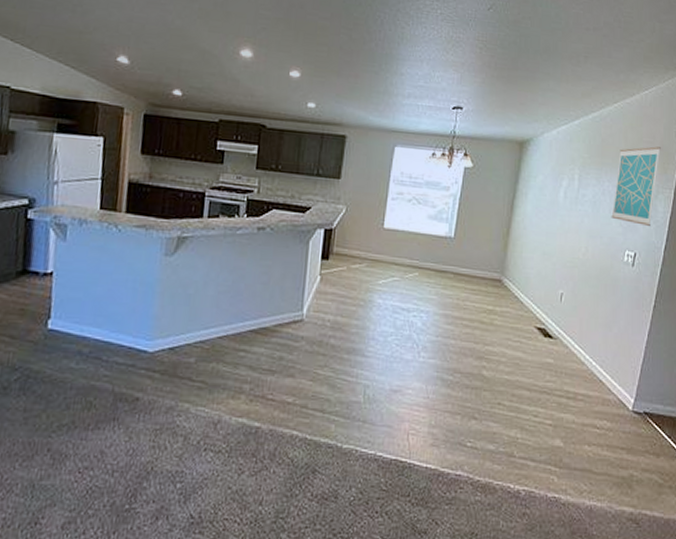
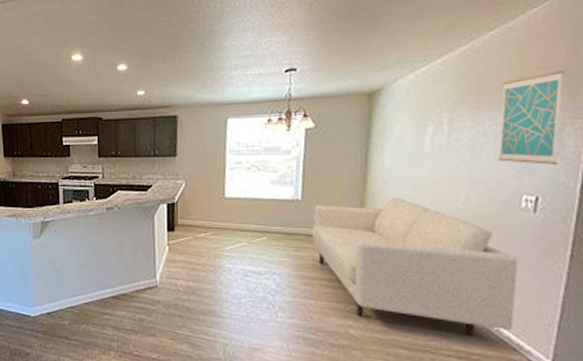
sofa: none [459,242,618,377] -> present [311,197,518,335]

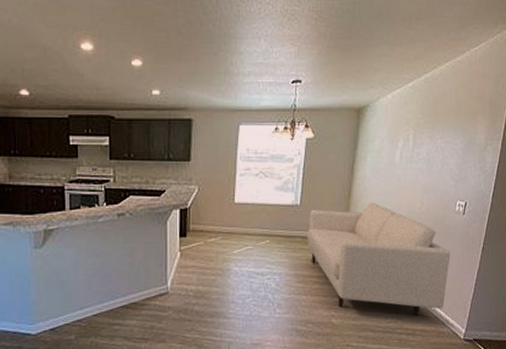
wall art: present [497,71,564,165] -> none [444,101,490,176]

